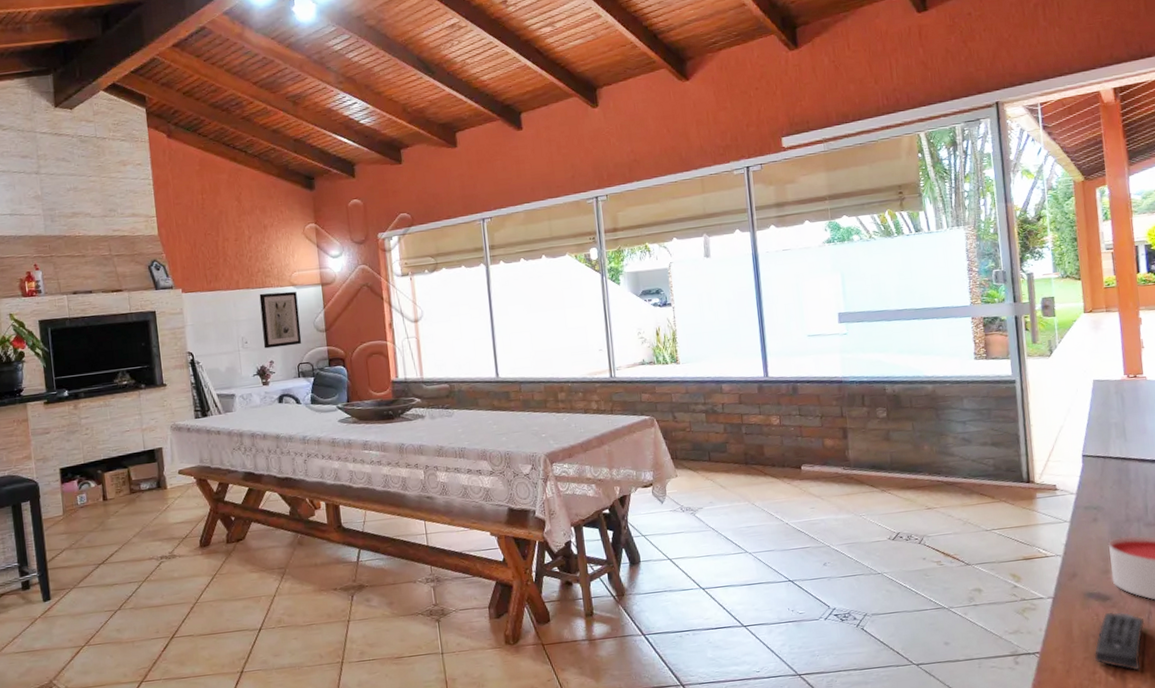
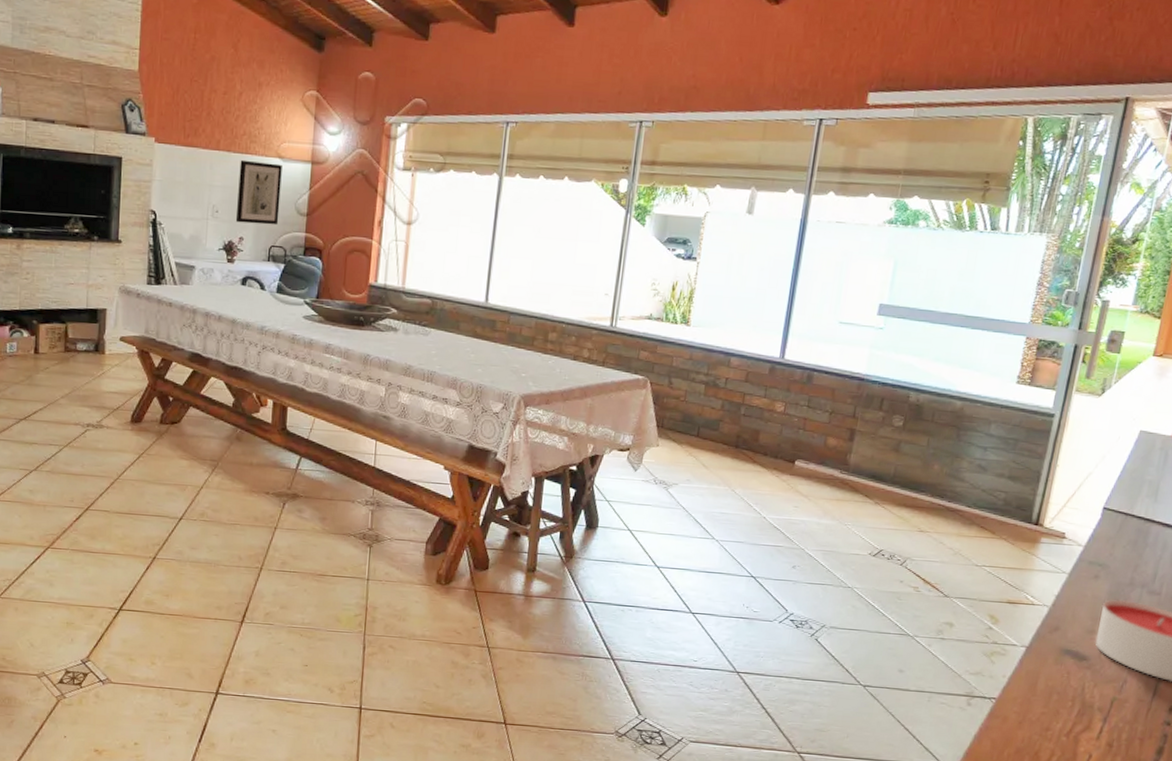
remote control: present [1094,611,1145,671] -> none [1051,672,1116,736]

